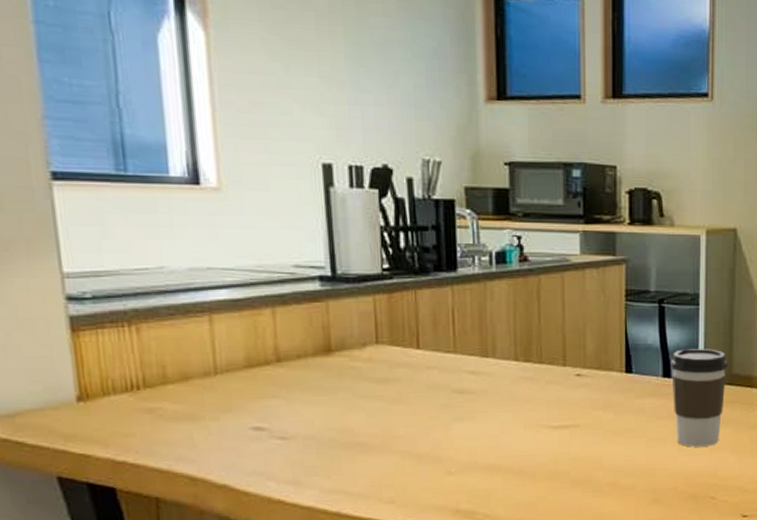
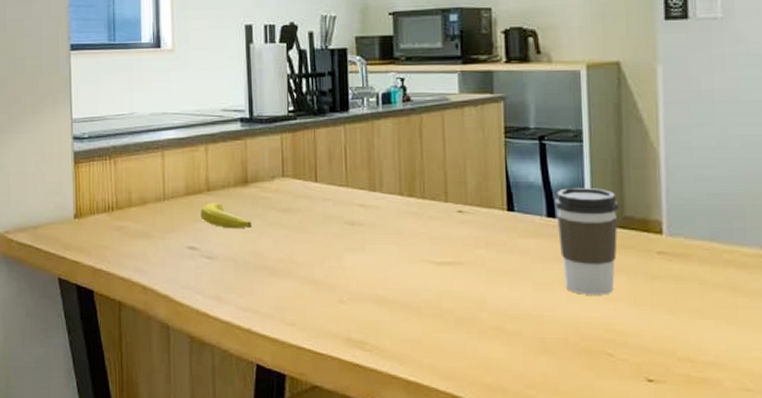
banana: none [268,374,339,404] -> present [200,202,252,229]

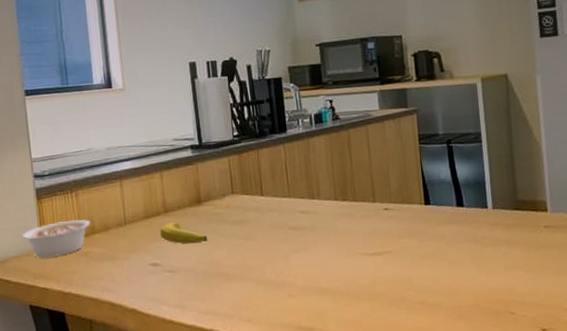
legume: none [56,187,142,228] -> present [22,215,104,258]
coffee cup: present [554,188,619,295] -> none [462,179,513,267]

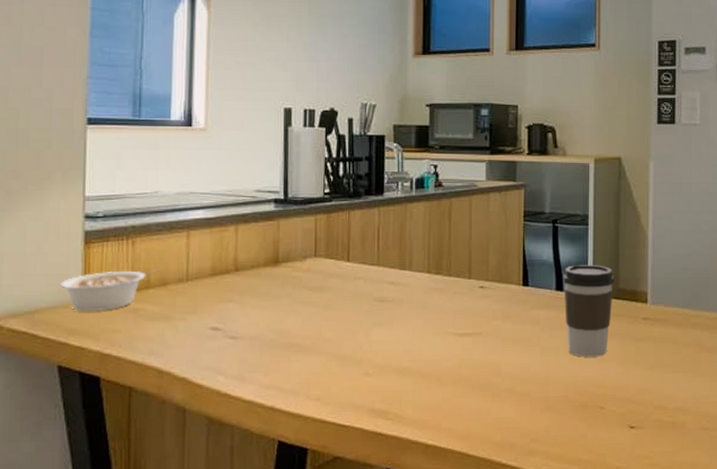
banana: present [160,221,208,244] -> none [227,282,281,308]
coffee cup: none [462,179,513,267] -> present [562,265,615,357]

